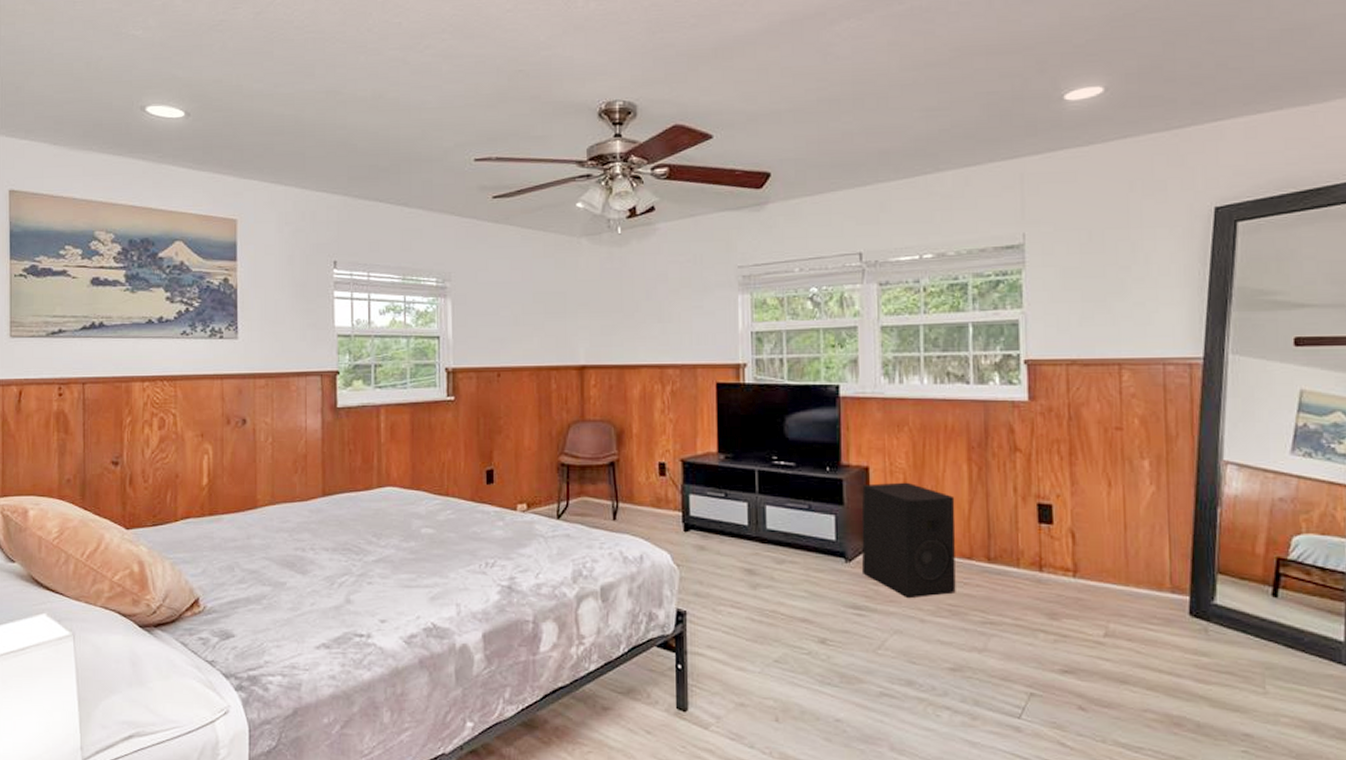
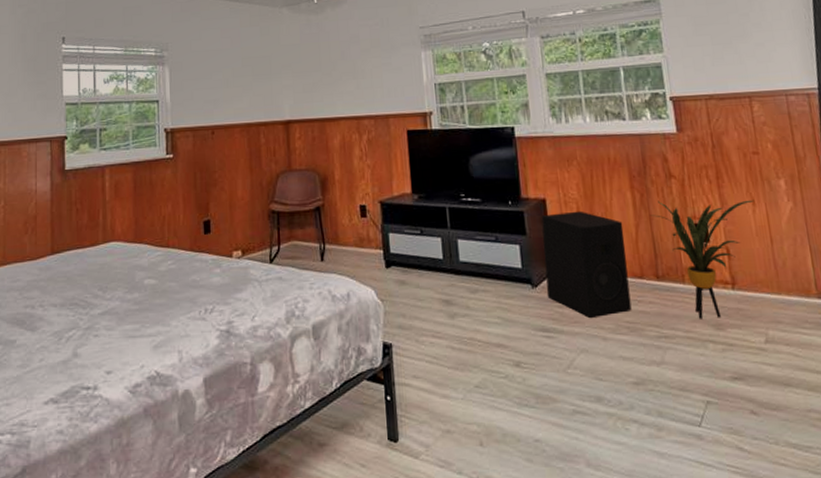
house plant: none [987,476,1111,607] -> present [650,199,755,319]

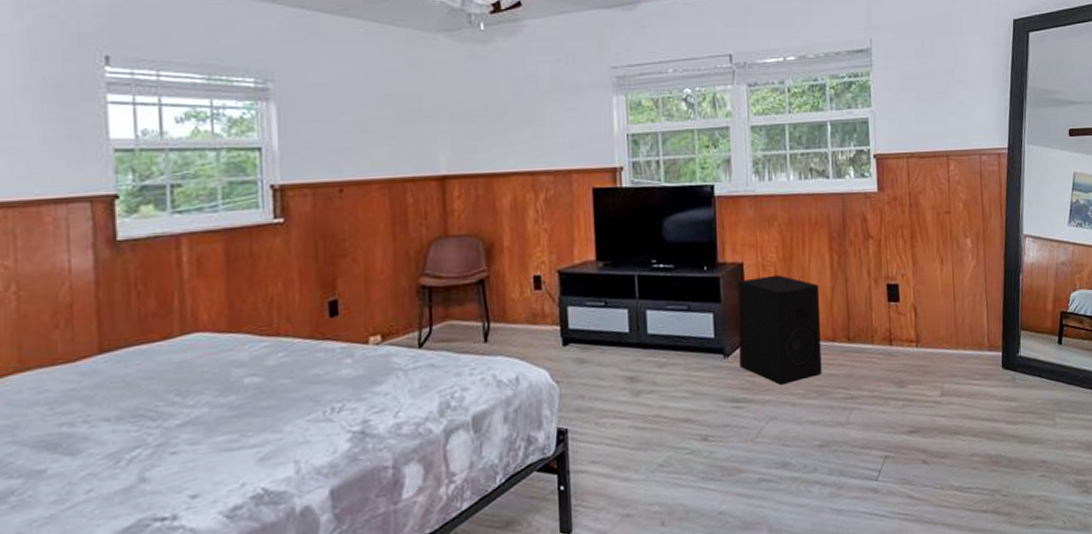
house plant: present [650,199,755,319] -> none [846,258,943,378]

